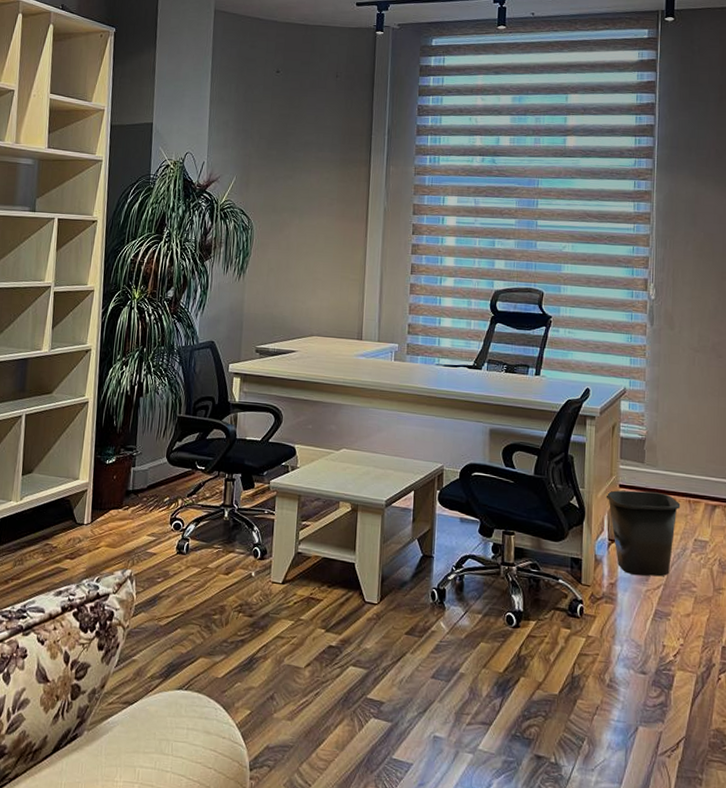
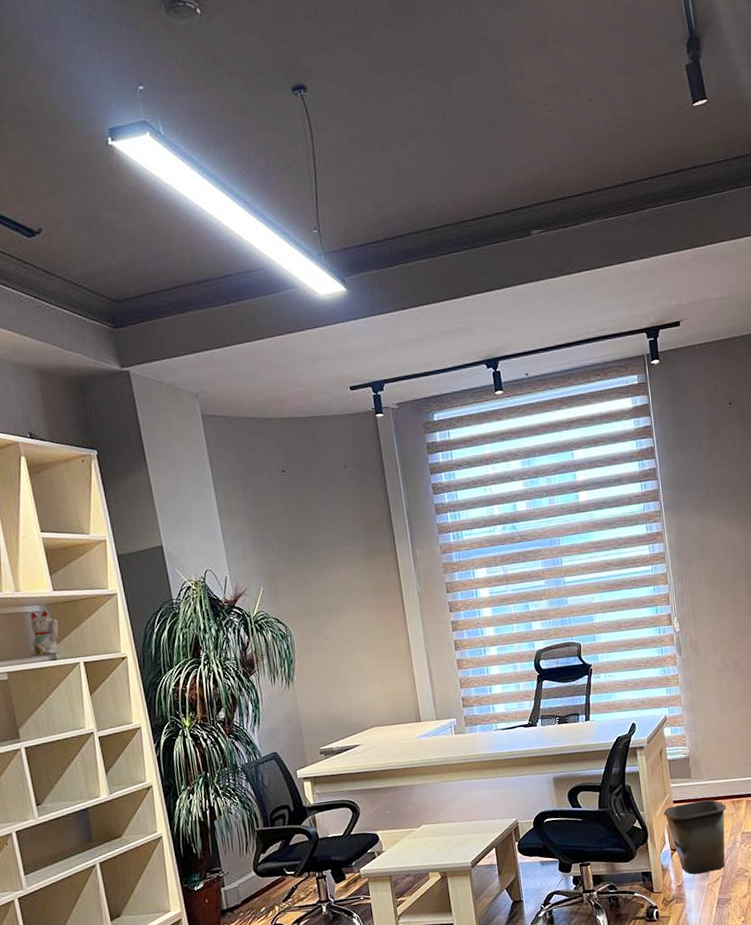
decorative figurine: none [14,163,45,207] -> present [30,609,61,657]

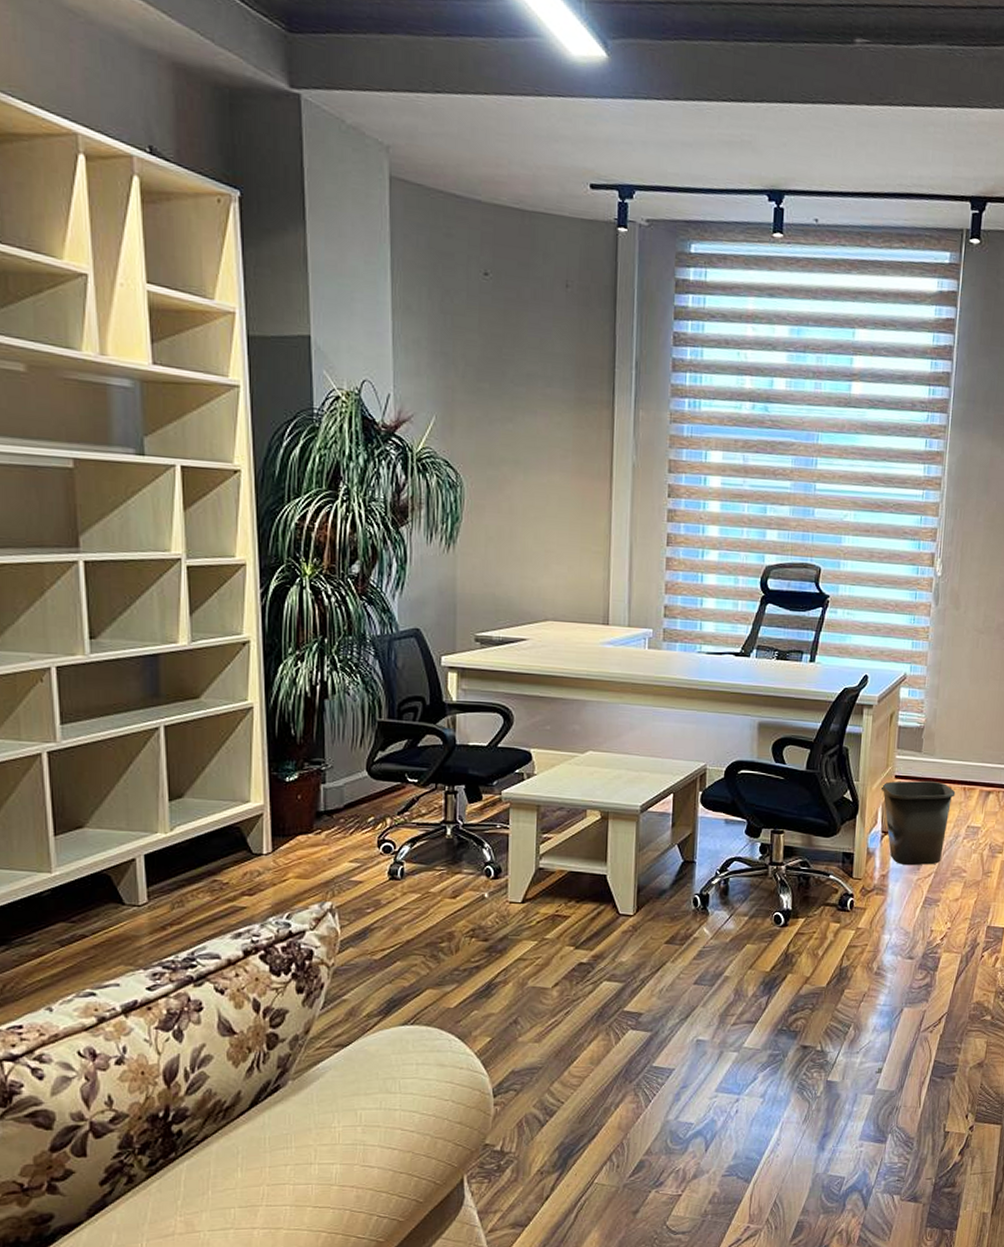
decorative figurine: present [30,609,61,657] -> none [109,385,154,448]

